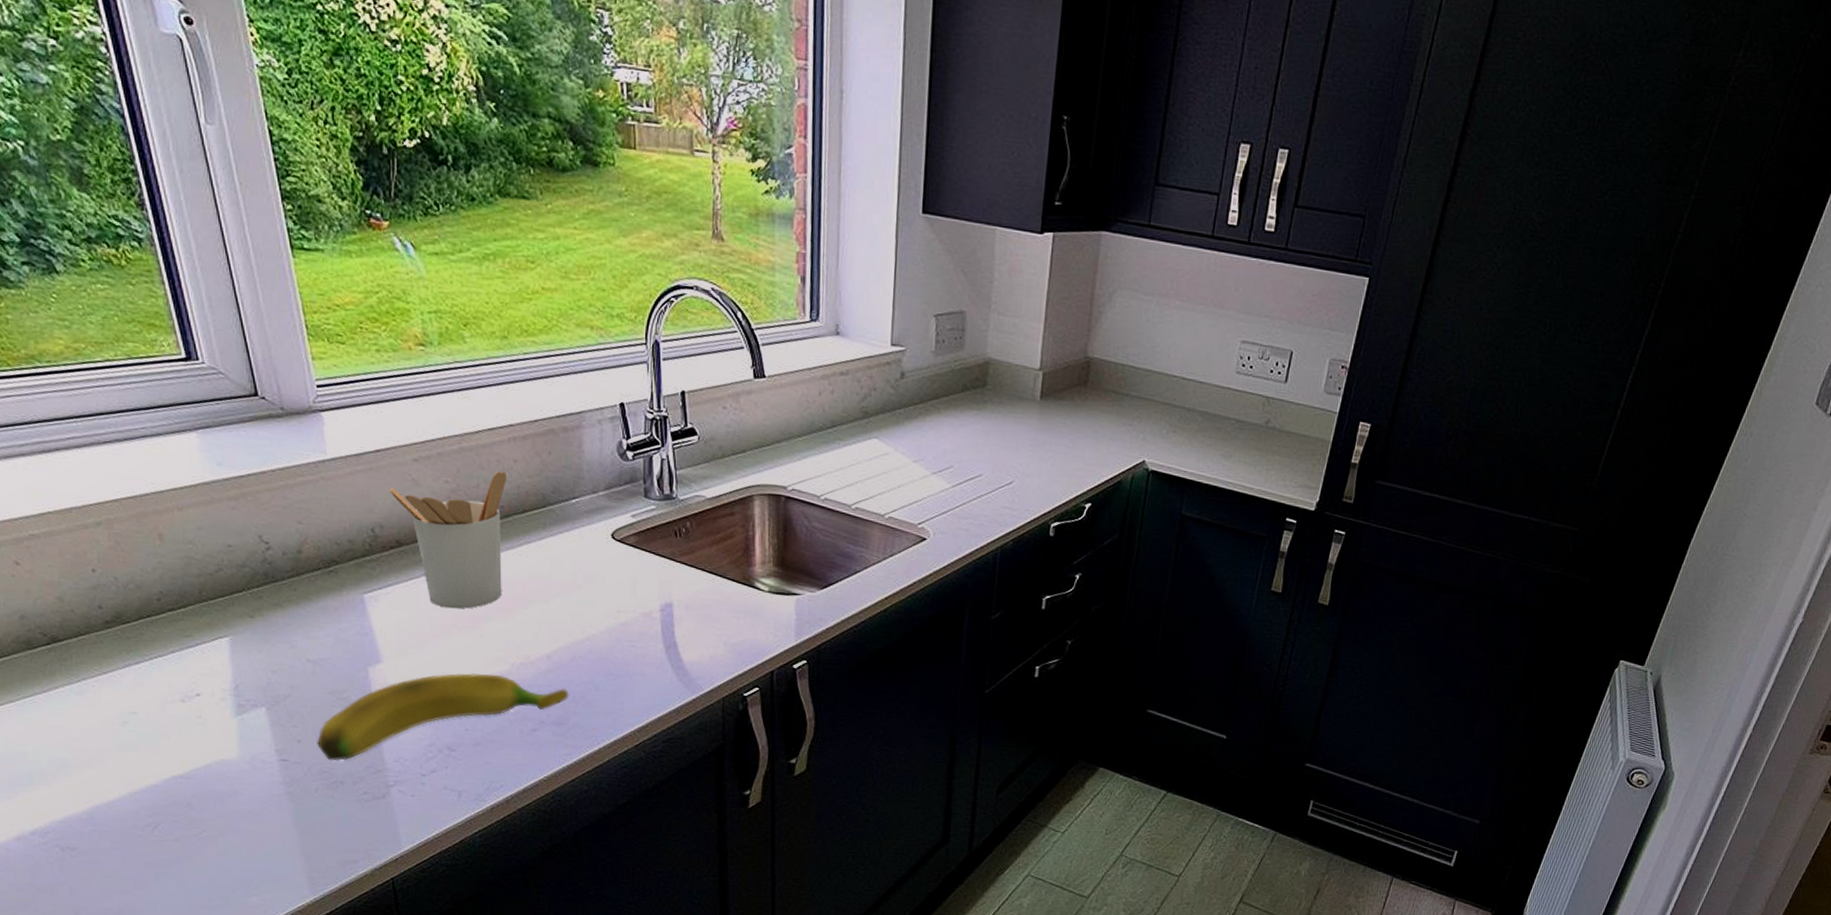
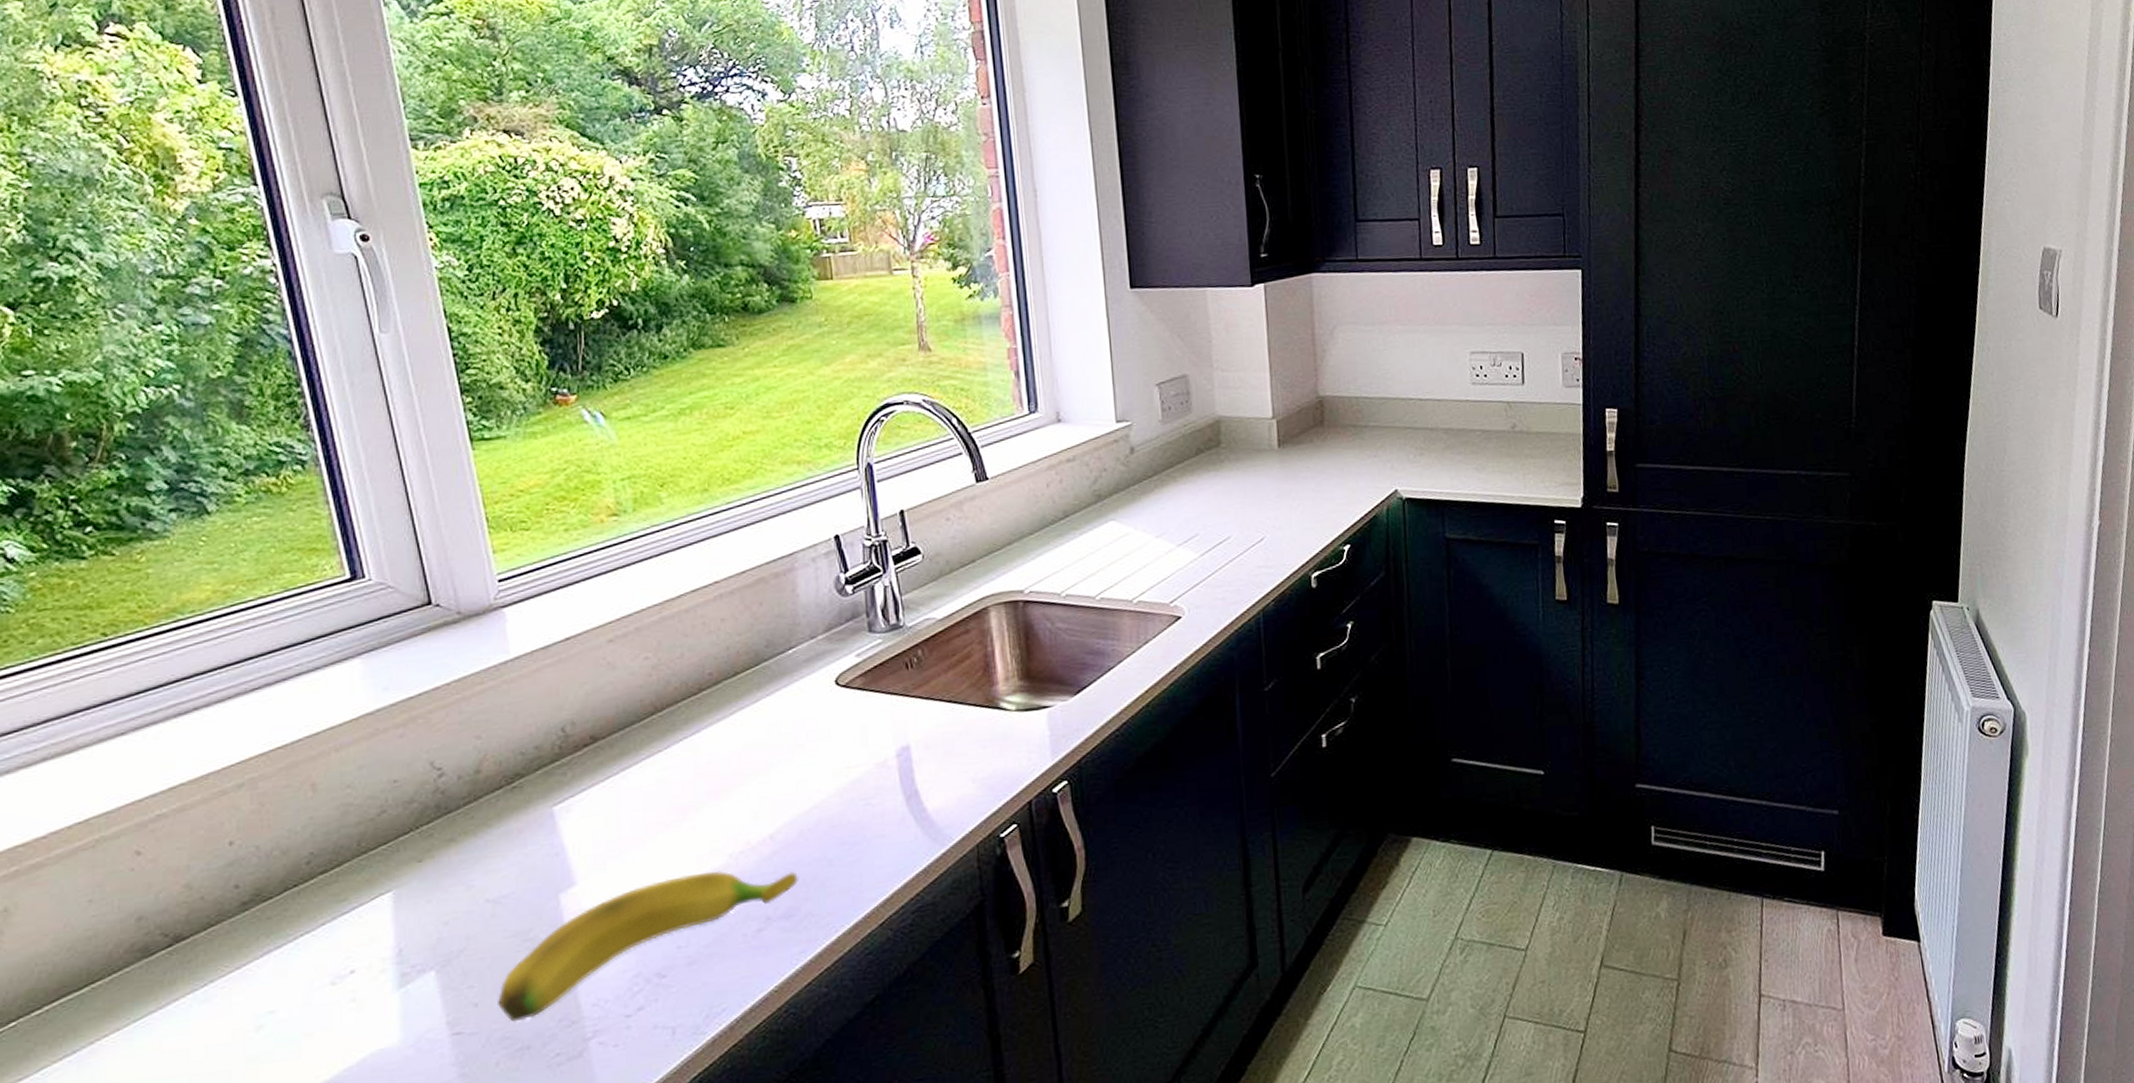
utensil holder: present [389,471,506,609] -> none [581,633,714,804]

